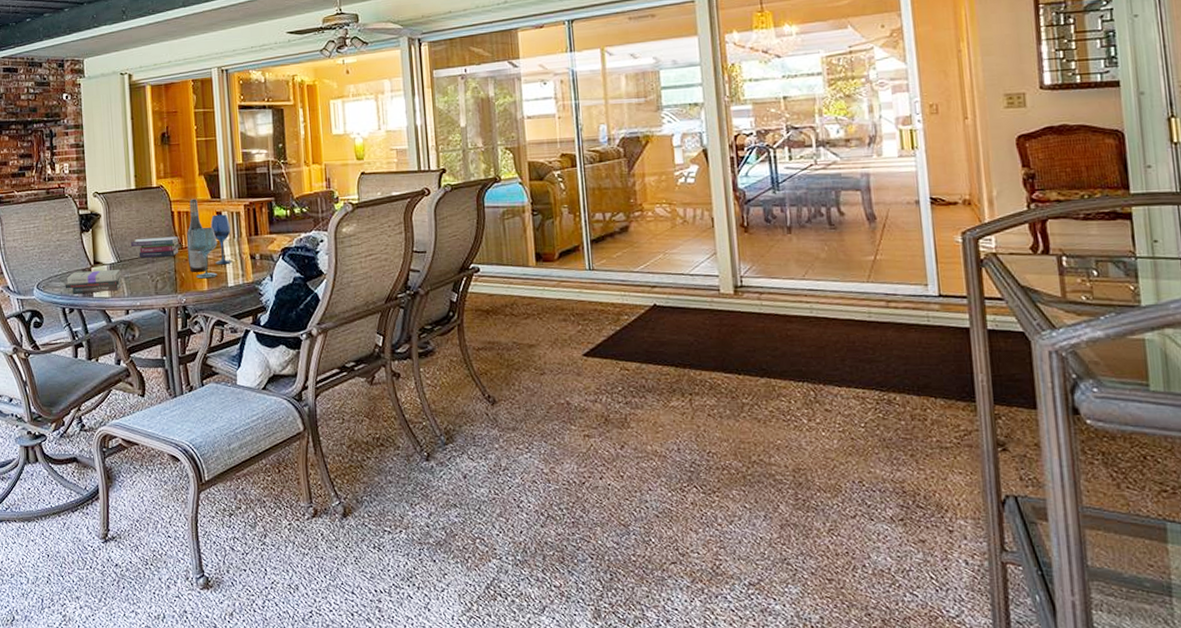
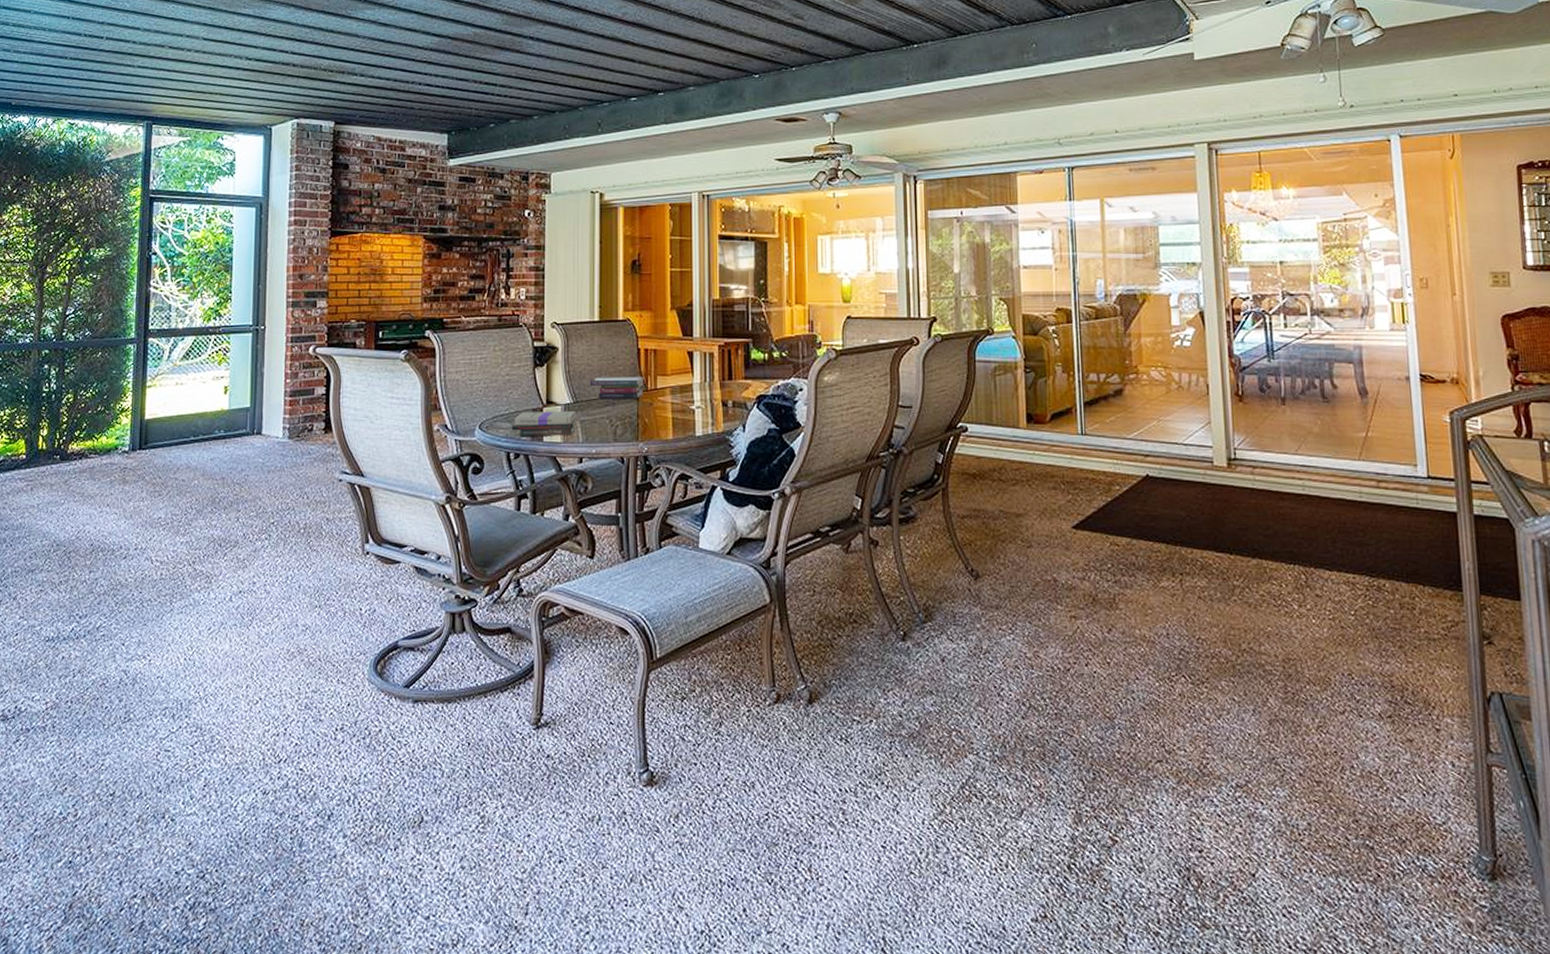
wine bottle: present [186,199,209,272] -> none [652,335,675,418]
wine glass: present [190,227,218,279] -> none [656,369,687,426]
wineglass: present [210,214,231,265] -> none [680,354,702,412]

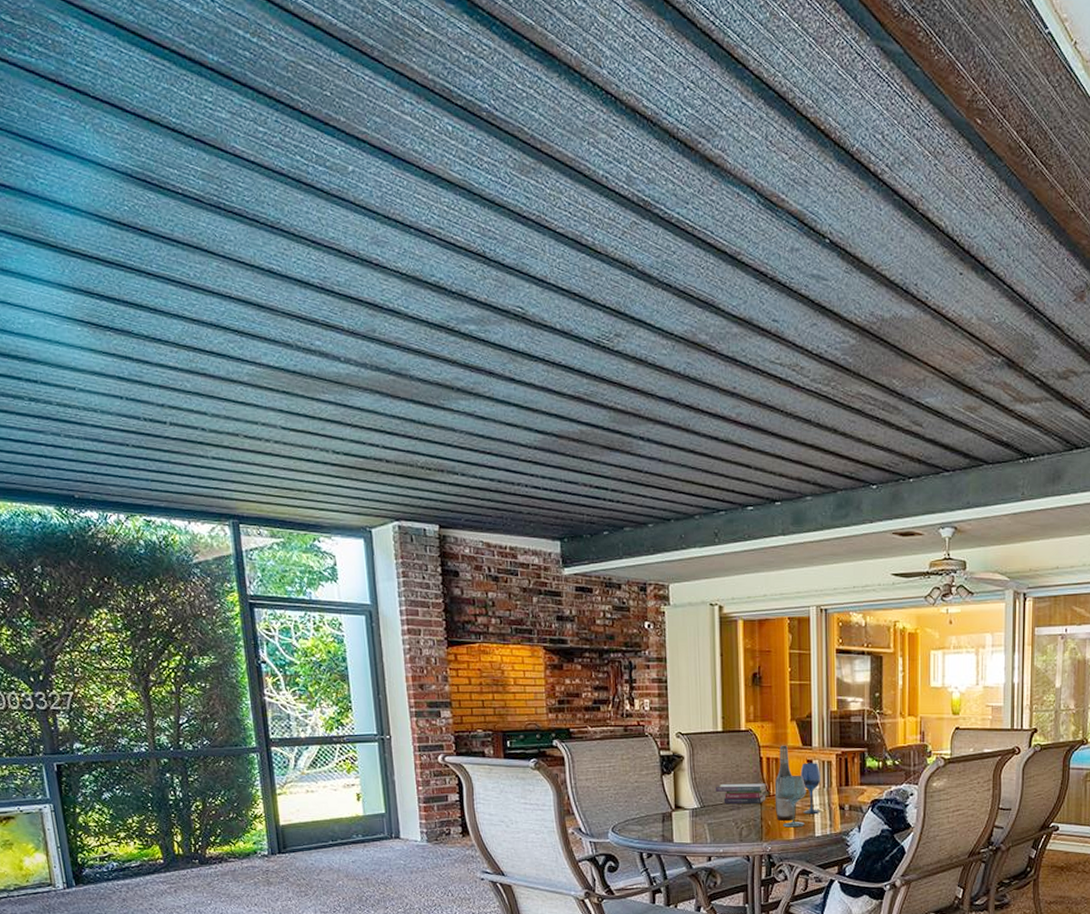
books: present [511,410,576,437] -> none [642,814,704,839]
wine bottle: none [652,335,675,418] -> present [774,745,796,821]
wine glass: none [656,369,687,426] -> present [778,776,807,828]
wineglass: none [680,354,702,412] -> present [800,763,821,815]

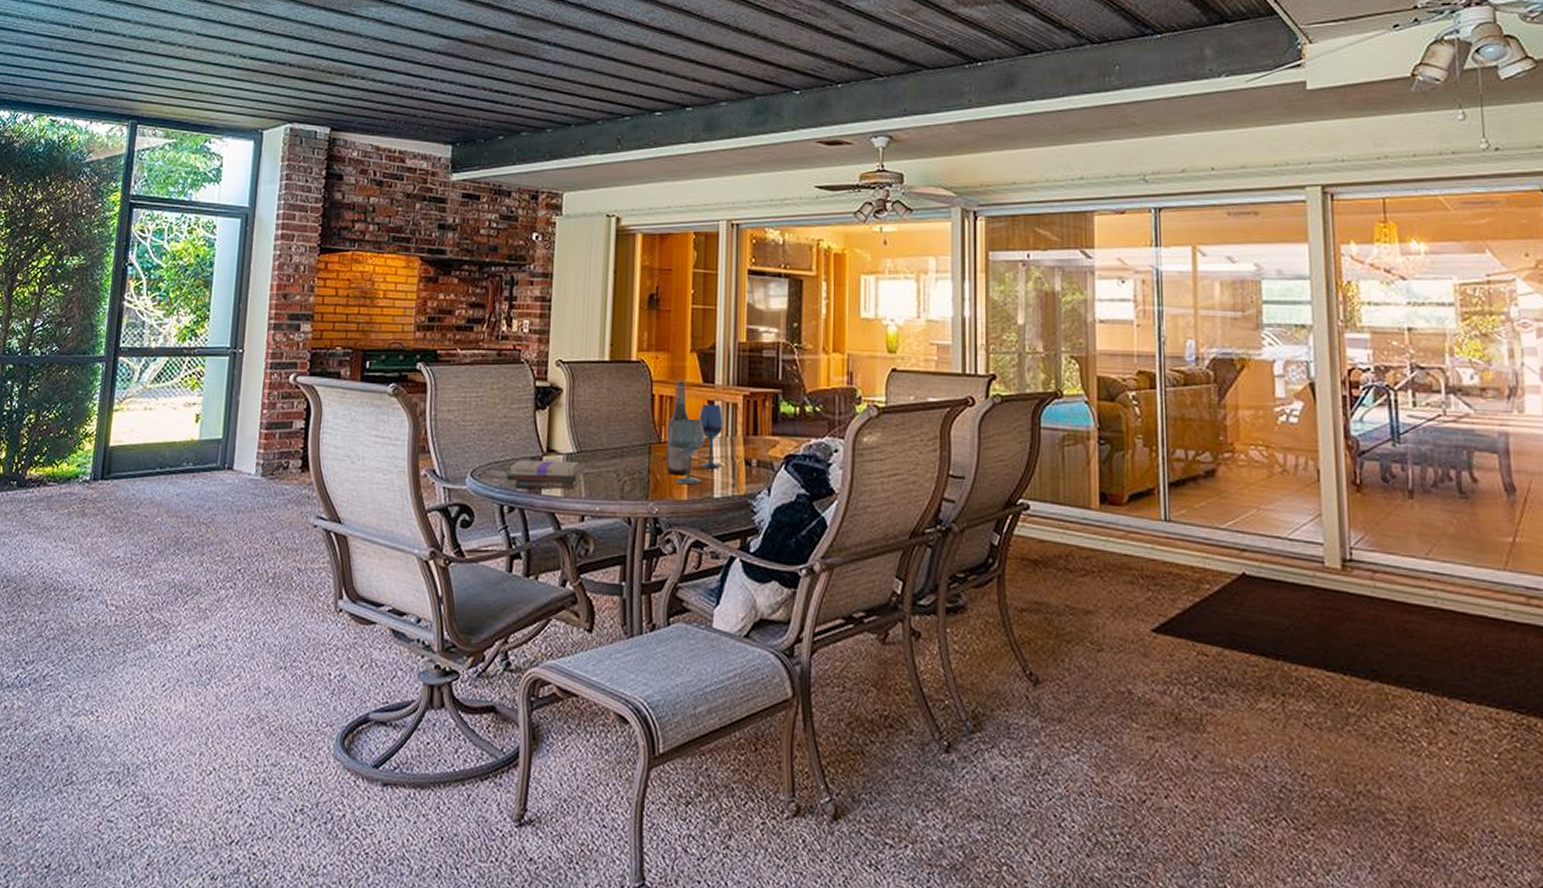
books: none [642,814,704,839] -> present [506,459,580,490]
books: present [715,783,766,803] -> none [595,424,657,451]

